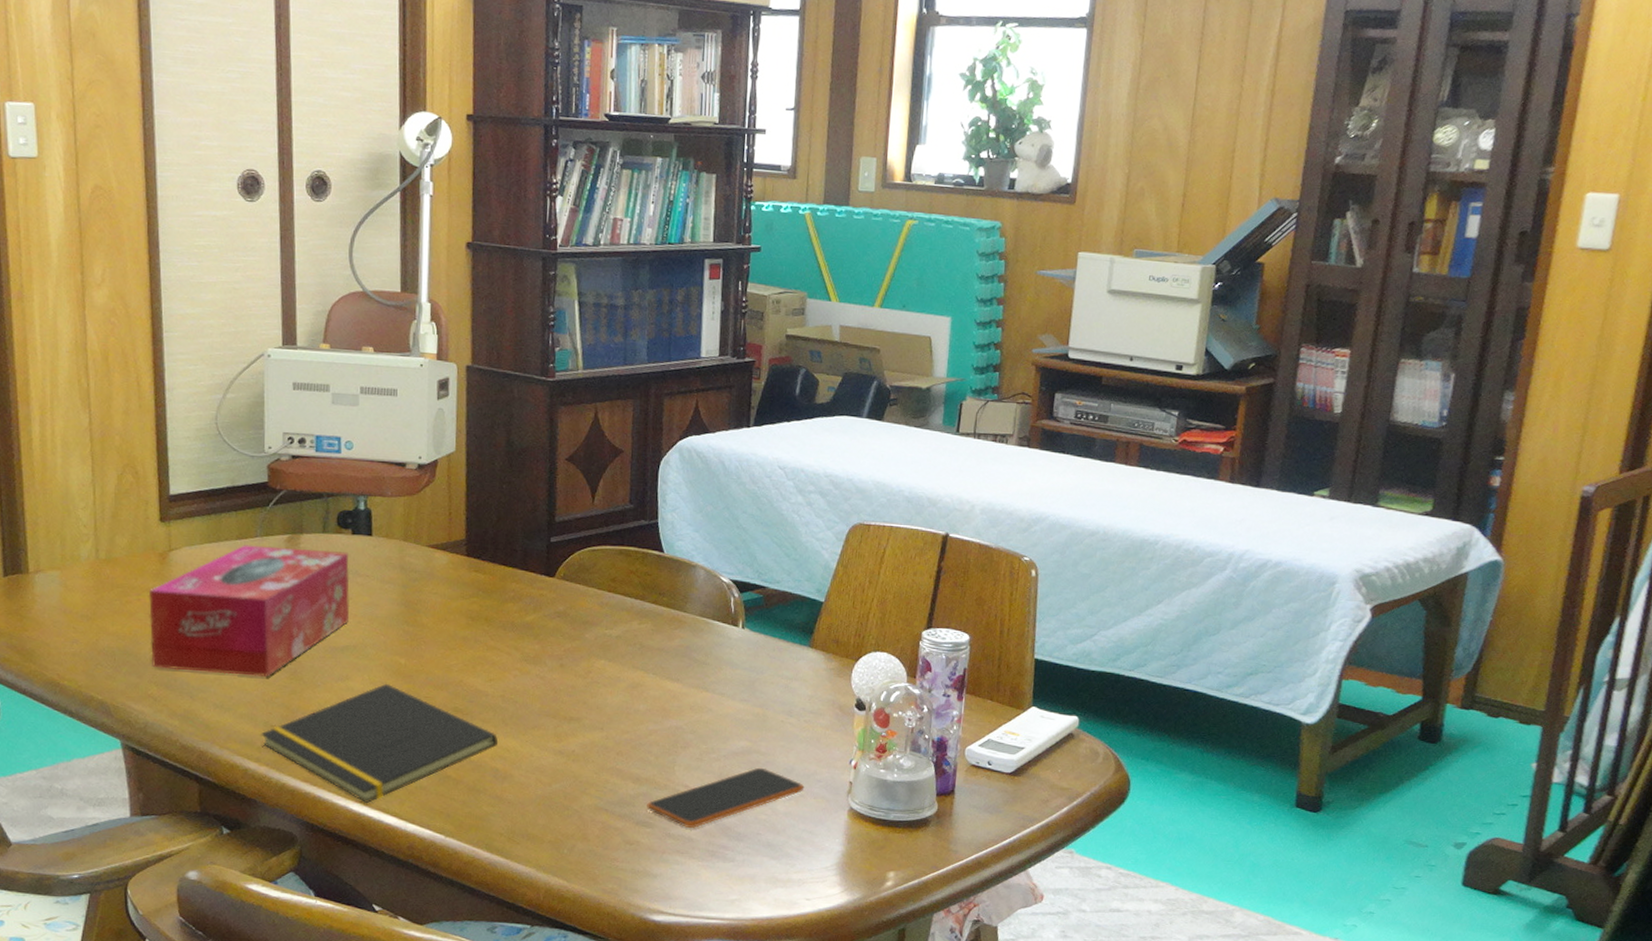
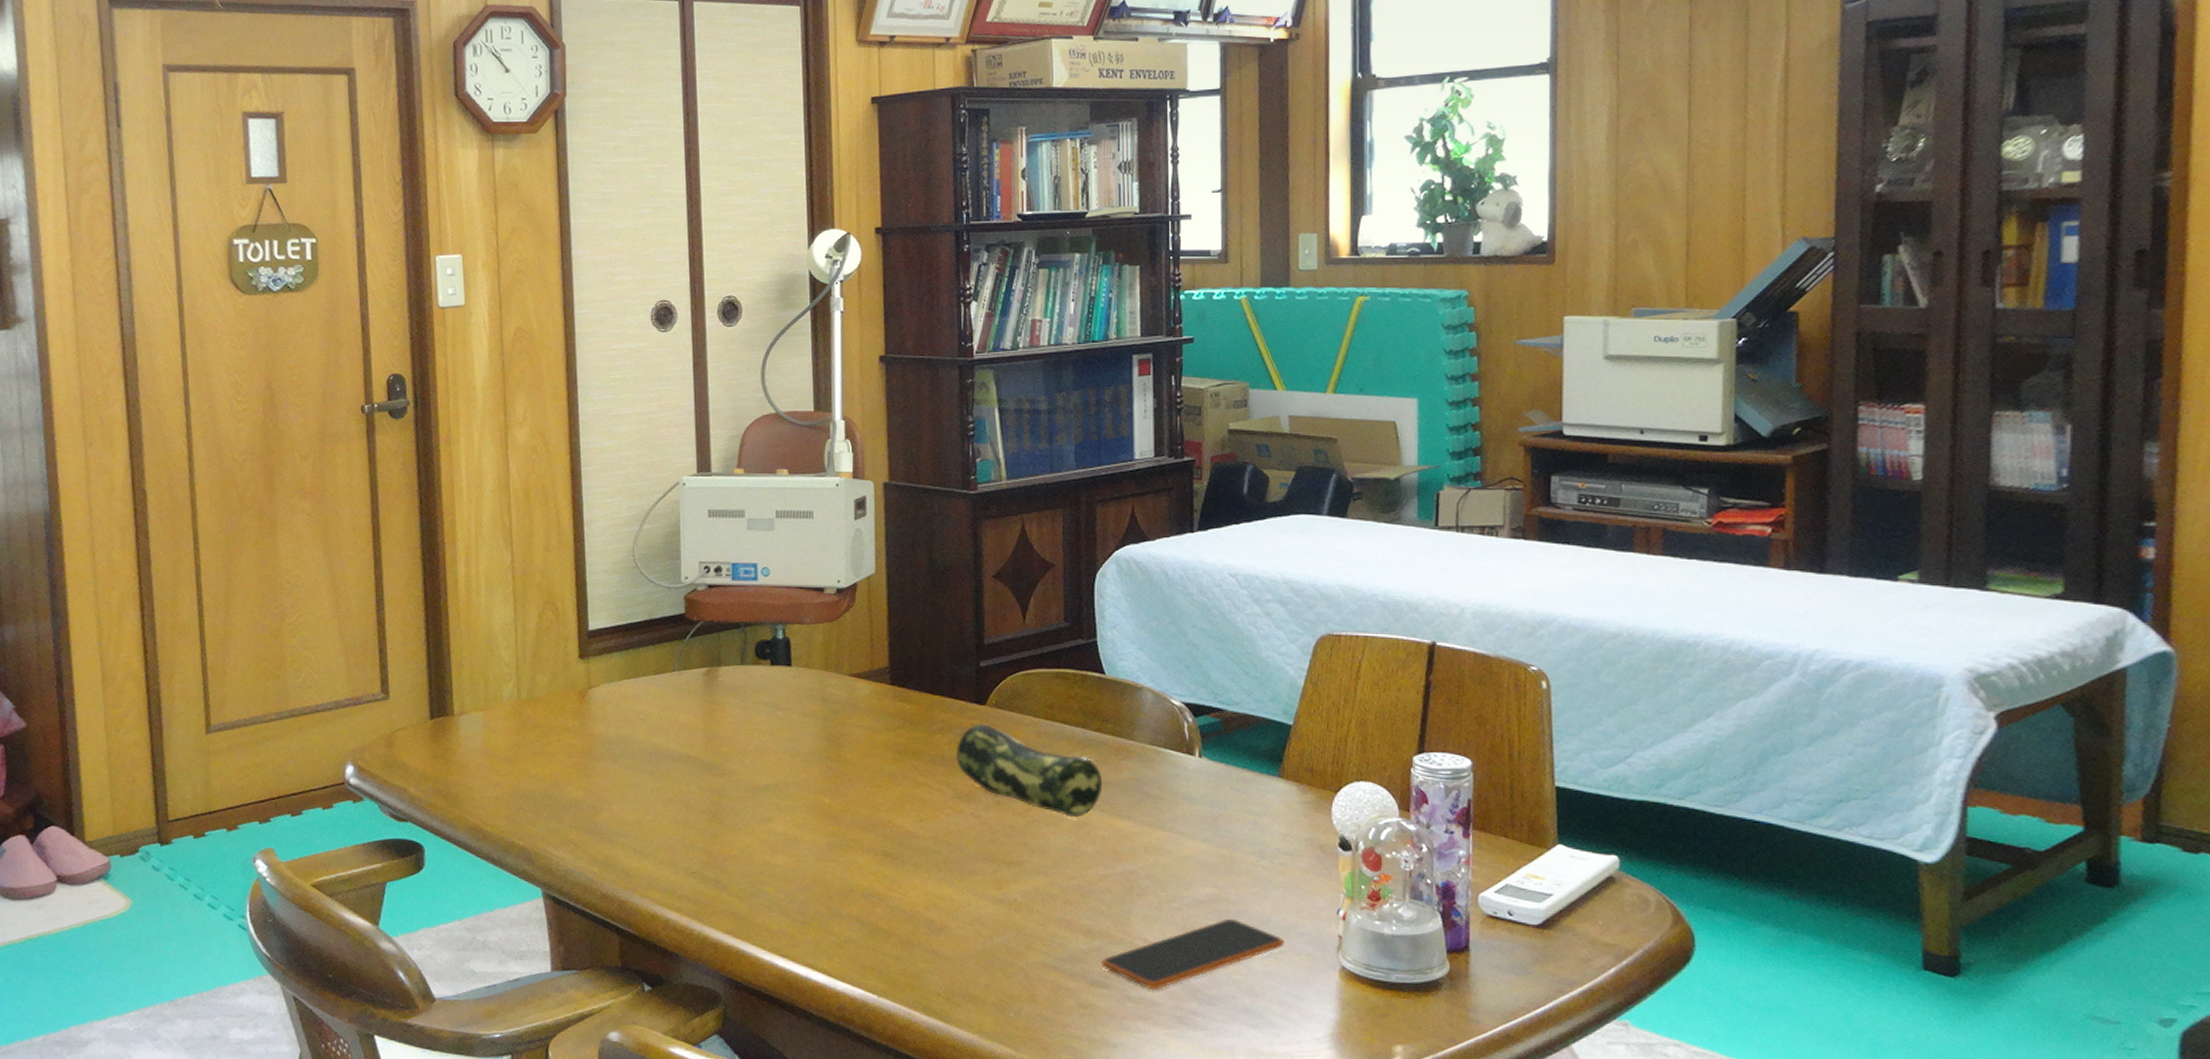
tissue box: present [148,545,350,677] -> none [568,680,771,819]
notepad: present [261,683,499,803] -> none [682,825,932,958]
pencil case: none [525,594,657,680] -> present [956,723,1103,818]

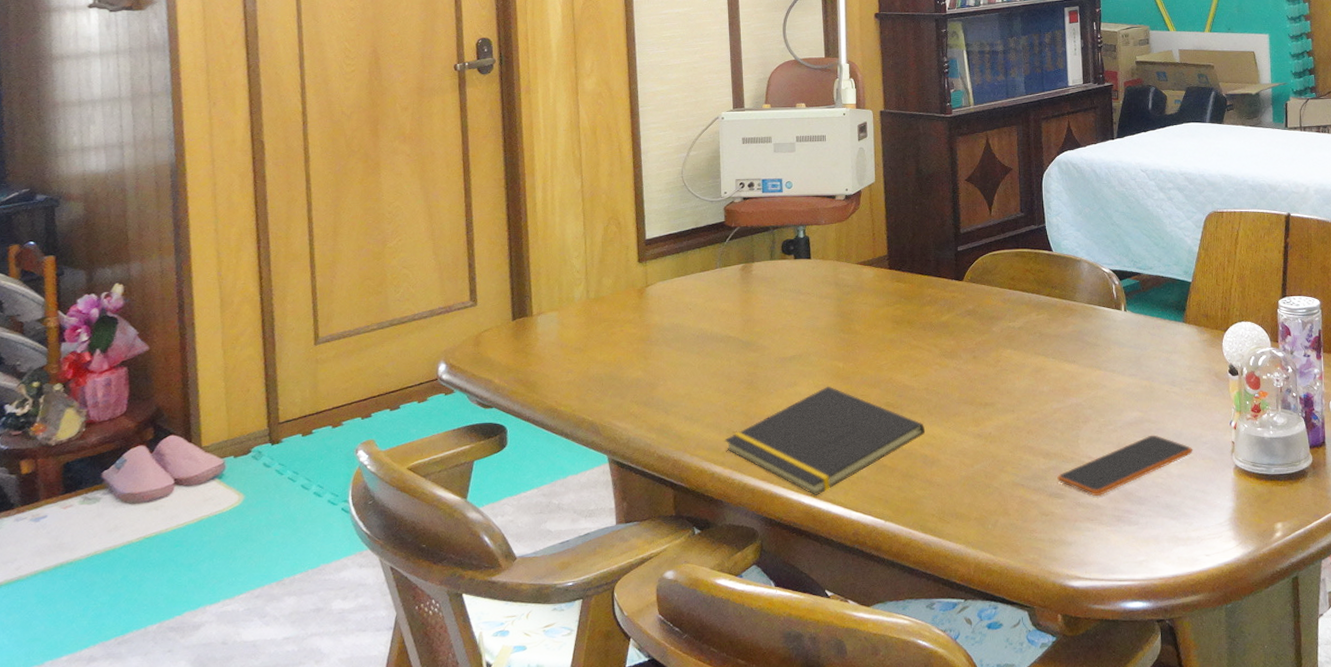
notepad: none [682,825,932,958] -> present [725,386,926,495]
pencil case: present [956,723,1103,818] -> none [941,295,1054,365]

